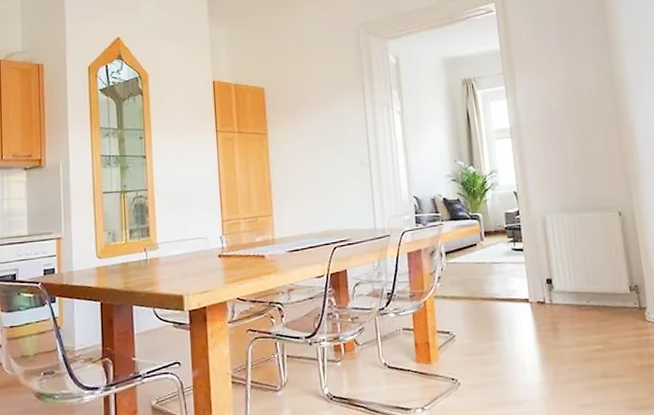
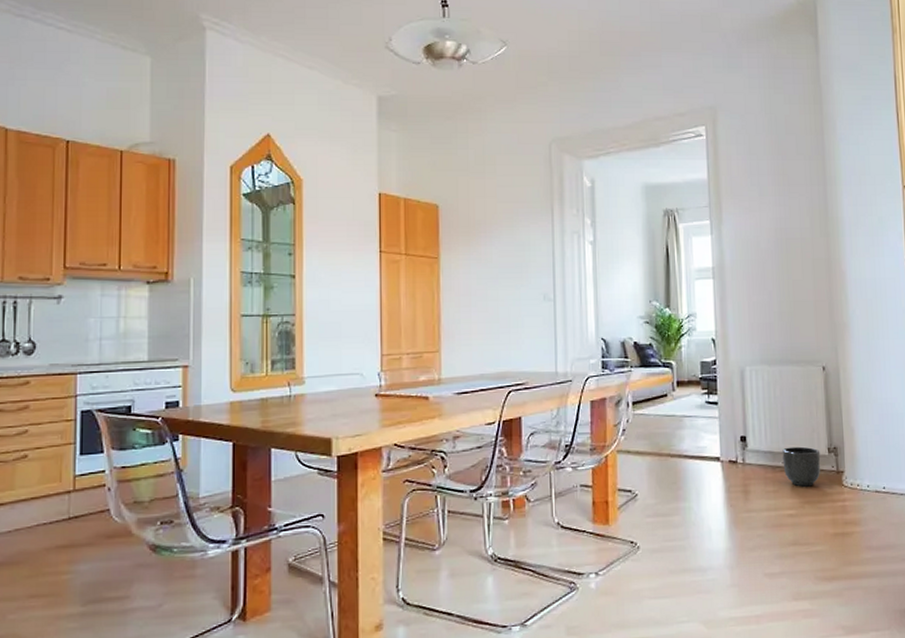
planter: none [586,286,624,324] -> present [782,446,821,487]

